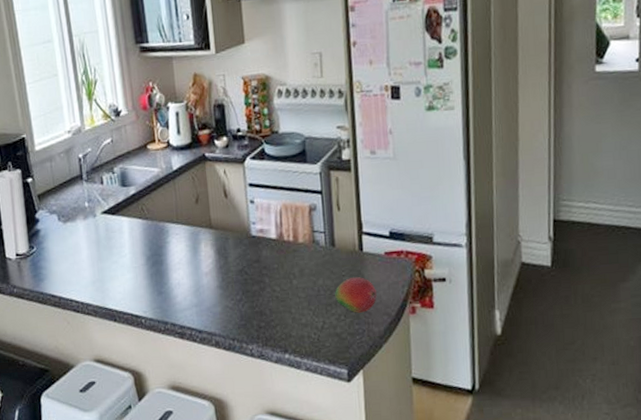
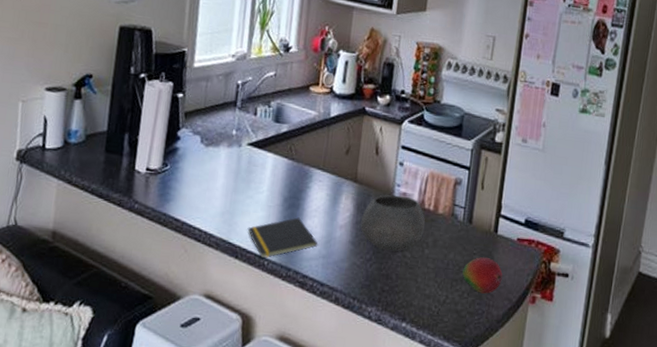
notepad: none [119,273,189,317] -> present [247,217,318,259]
bowl: none [224,232,289,289] -> present [360,194,426,252]

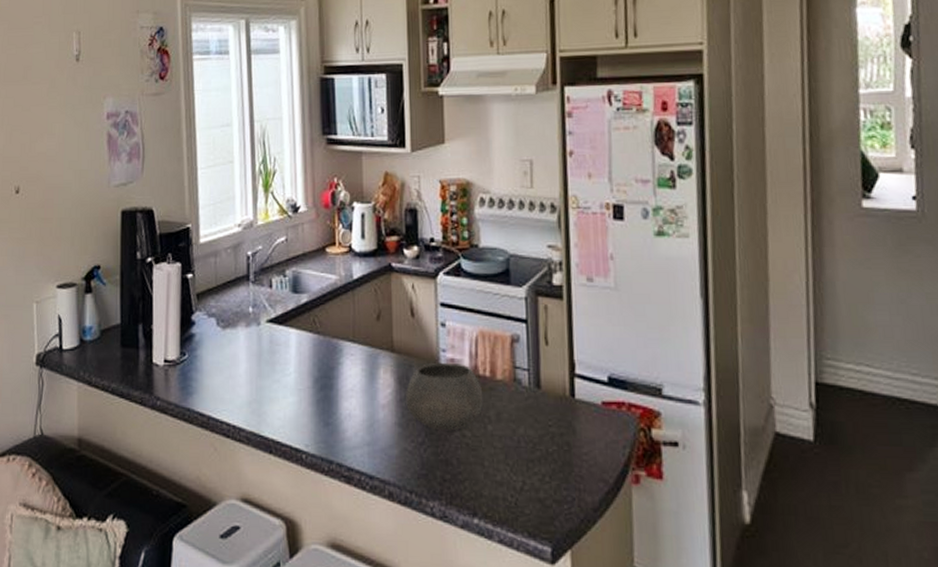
notepad: present [247,217,318,259] -> none [278,400,360,452]
fruit: present [462,257,503,294] -> none [539,429,591,476]

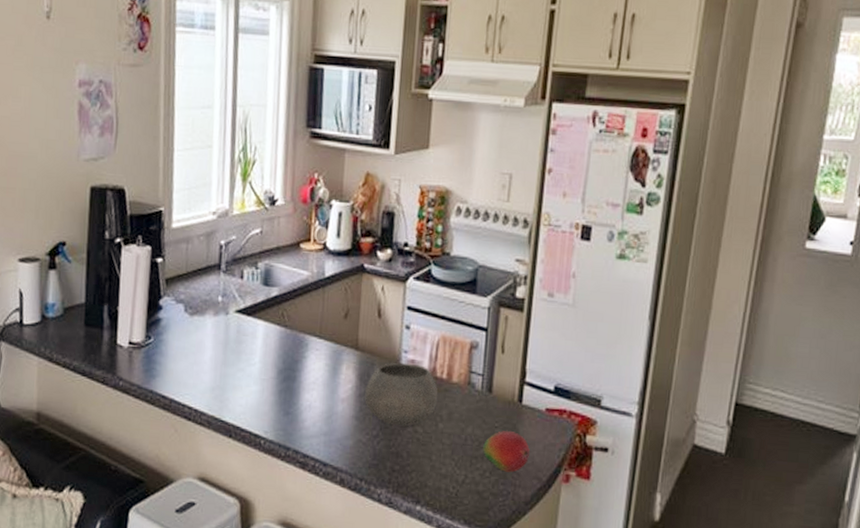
fruit: none [539,429,591,476] -> present [483,431,530,472]

